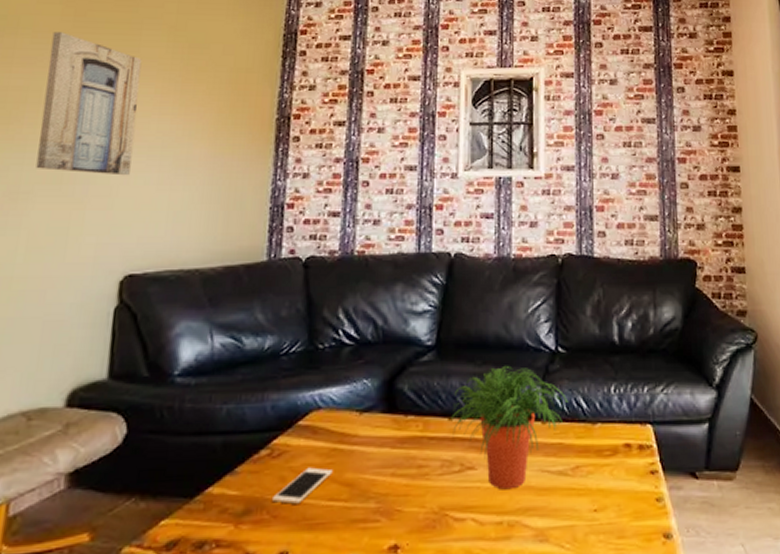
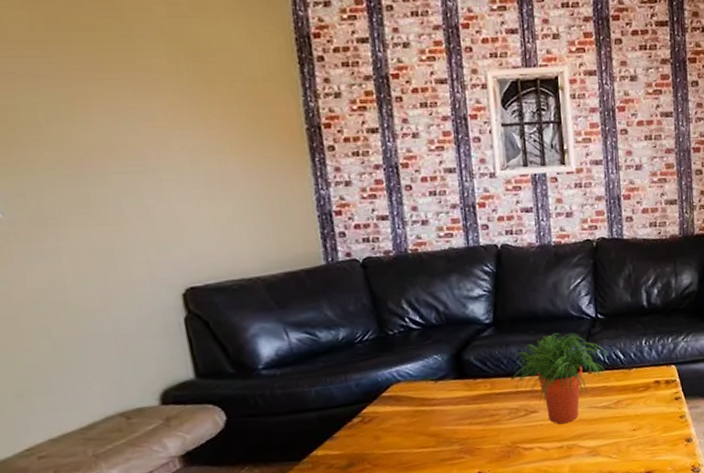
wall art: present [35,32,142,176] -> none [26,42,163,195]
cell phone: present [273,467,333,504] -> none [371,426,419,456]

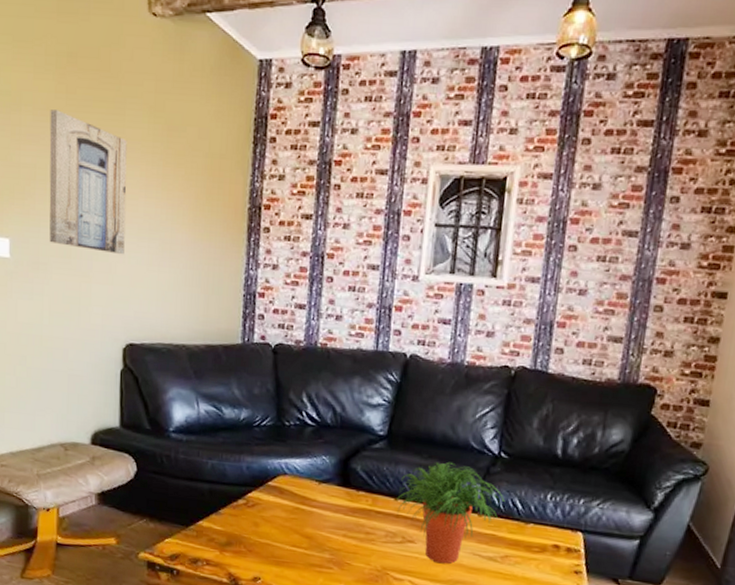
wall art: none [26,42,163,195] -> present [49,110,127,255]

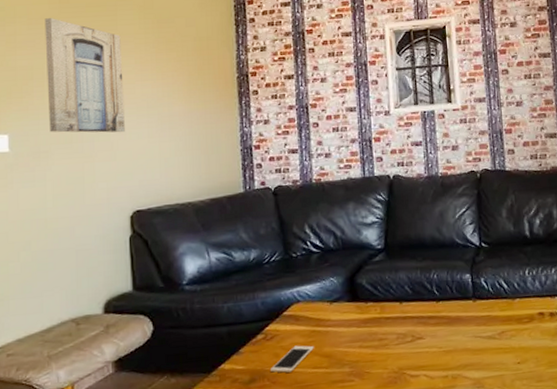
cell phone: none [248,518,296,545] -> present [271,345,314,373]
potted plant: present [395,461,505,564] -> none [400,259,493,353]

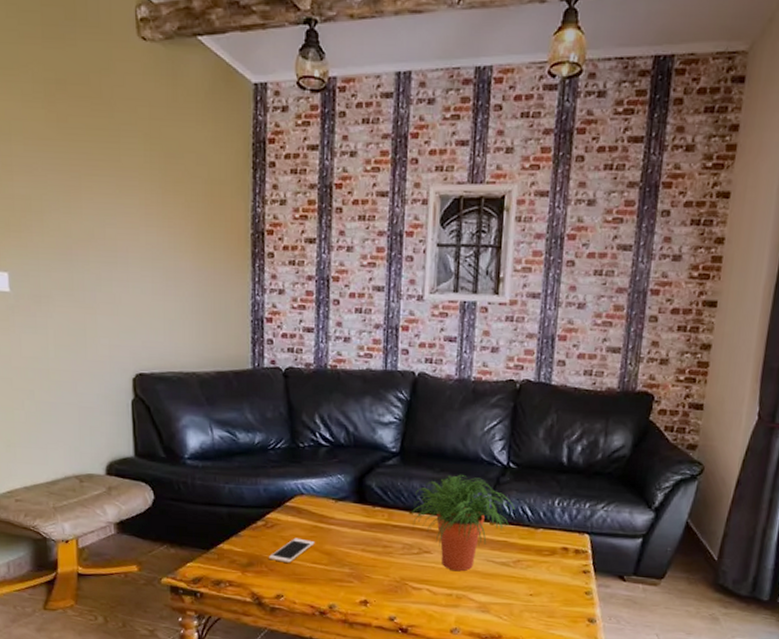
wall art: present [44,18,125,133] -> none [41,139,128,285]
potted plant: none [400,259,493,353] -> present [411,474,515,572]

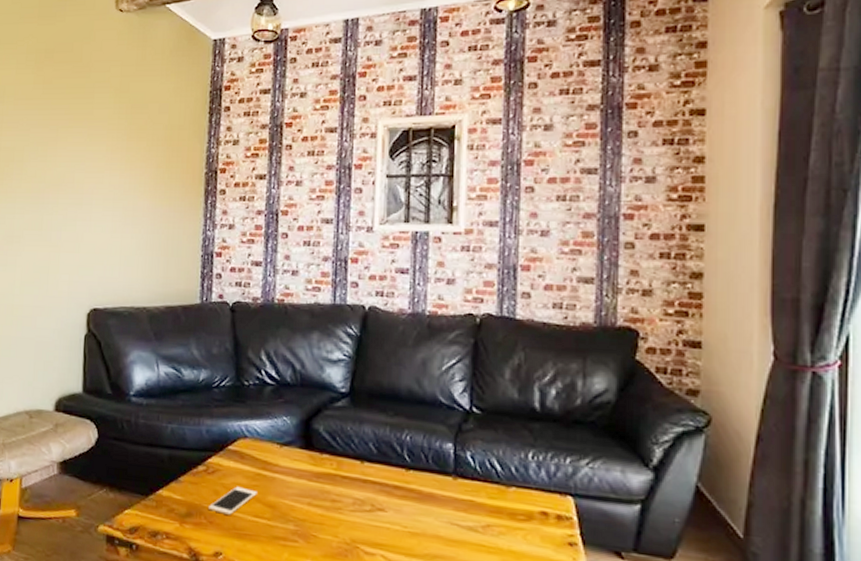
potted plant: present [411,474,515,572] -> none [362,419,482,536]

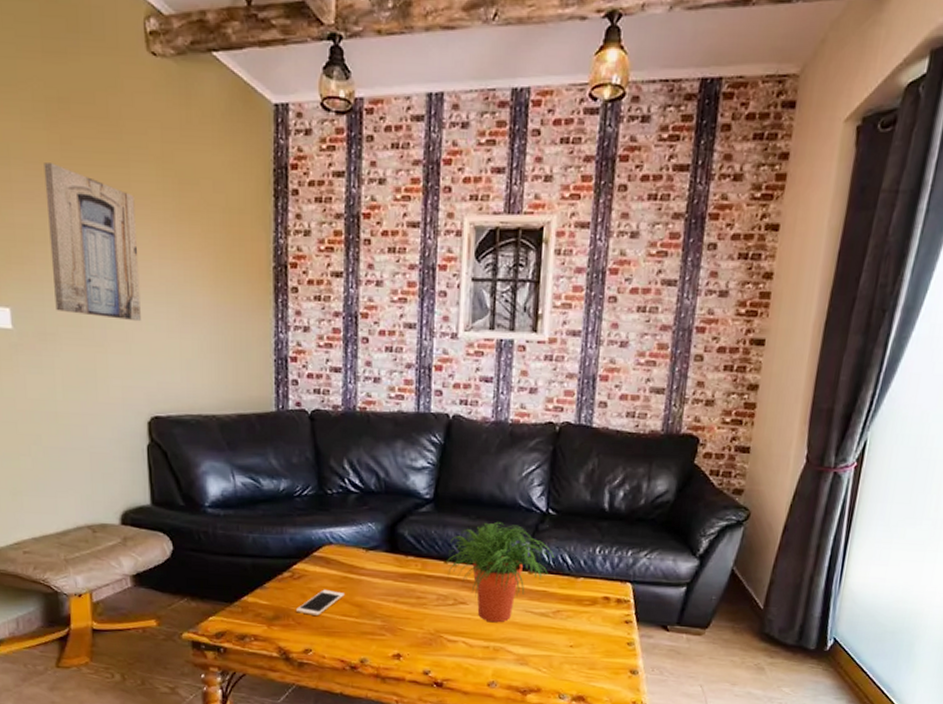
wall art: none [23,99,95,224] -> present [44,163,141,322]
potted plant: none [362,419,482,536] -> present [445,521,555,623]

